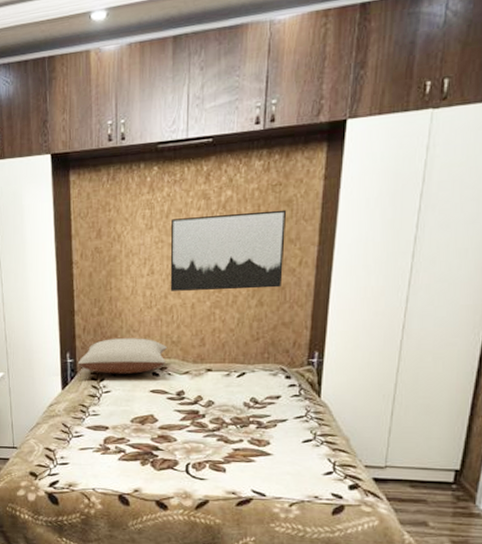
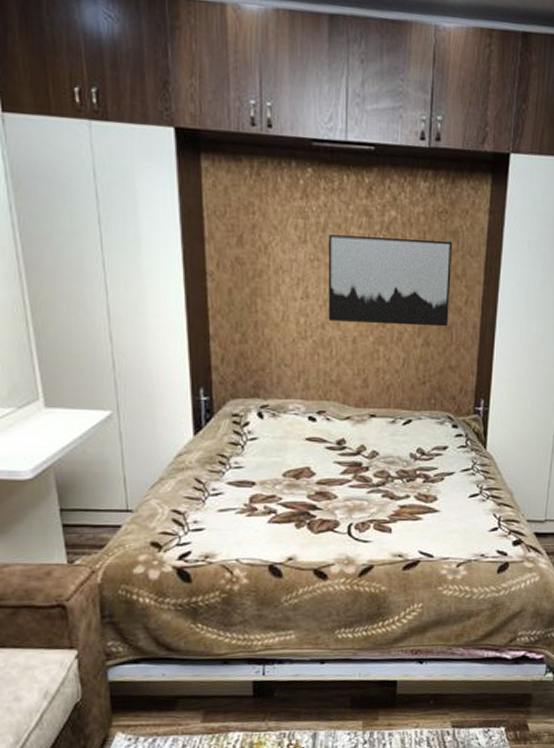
pillow: present [77,338,168,374] -> none [214,373,326,418]

